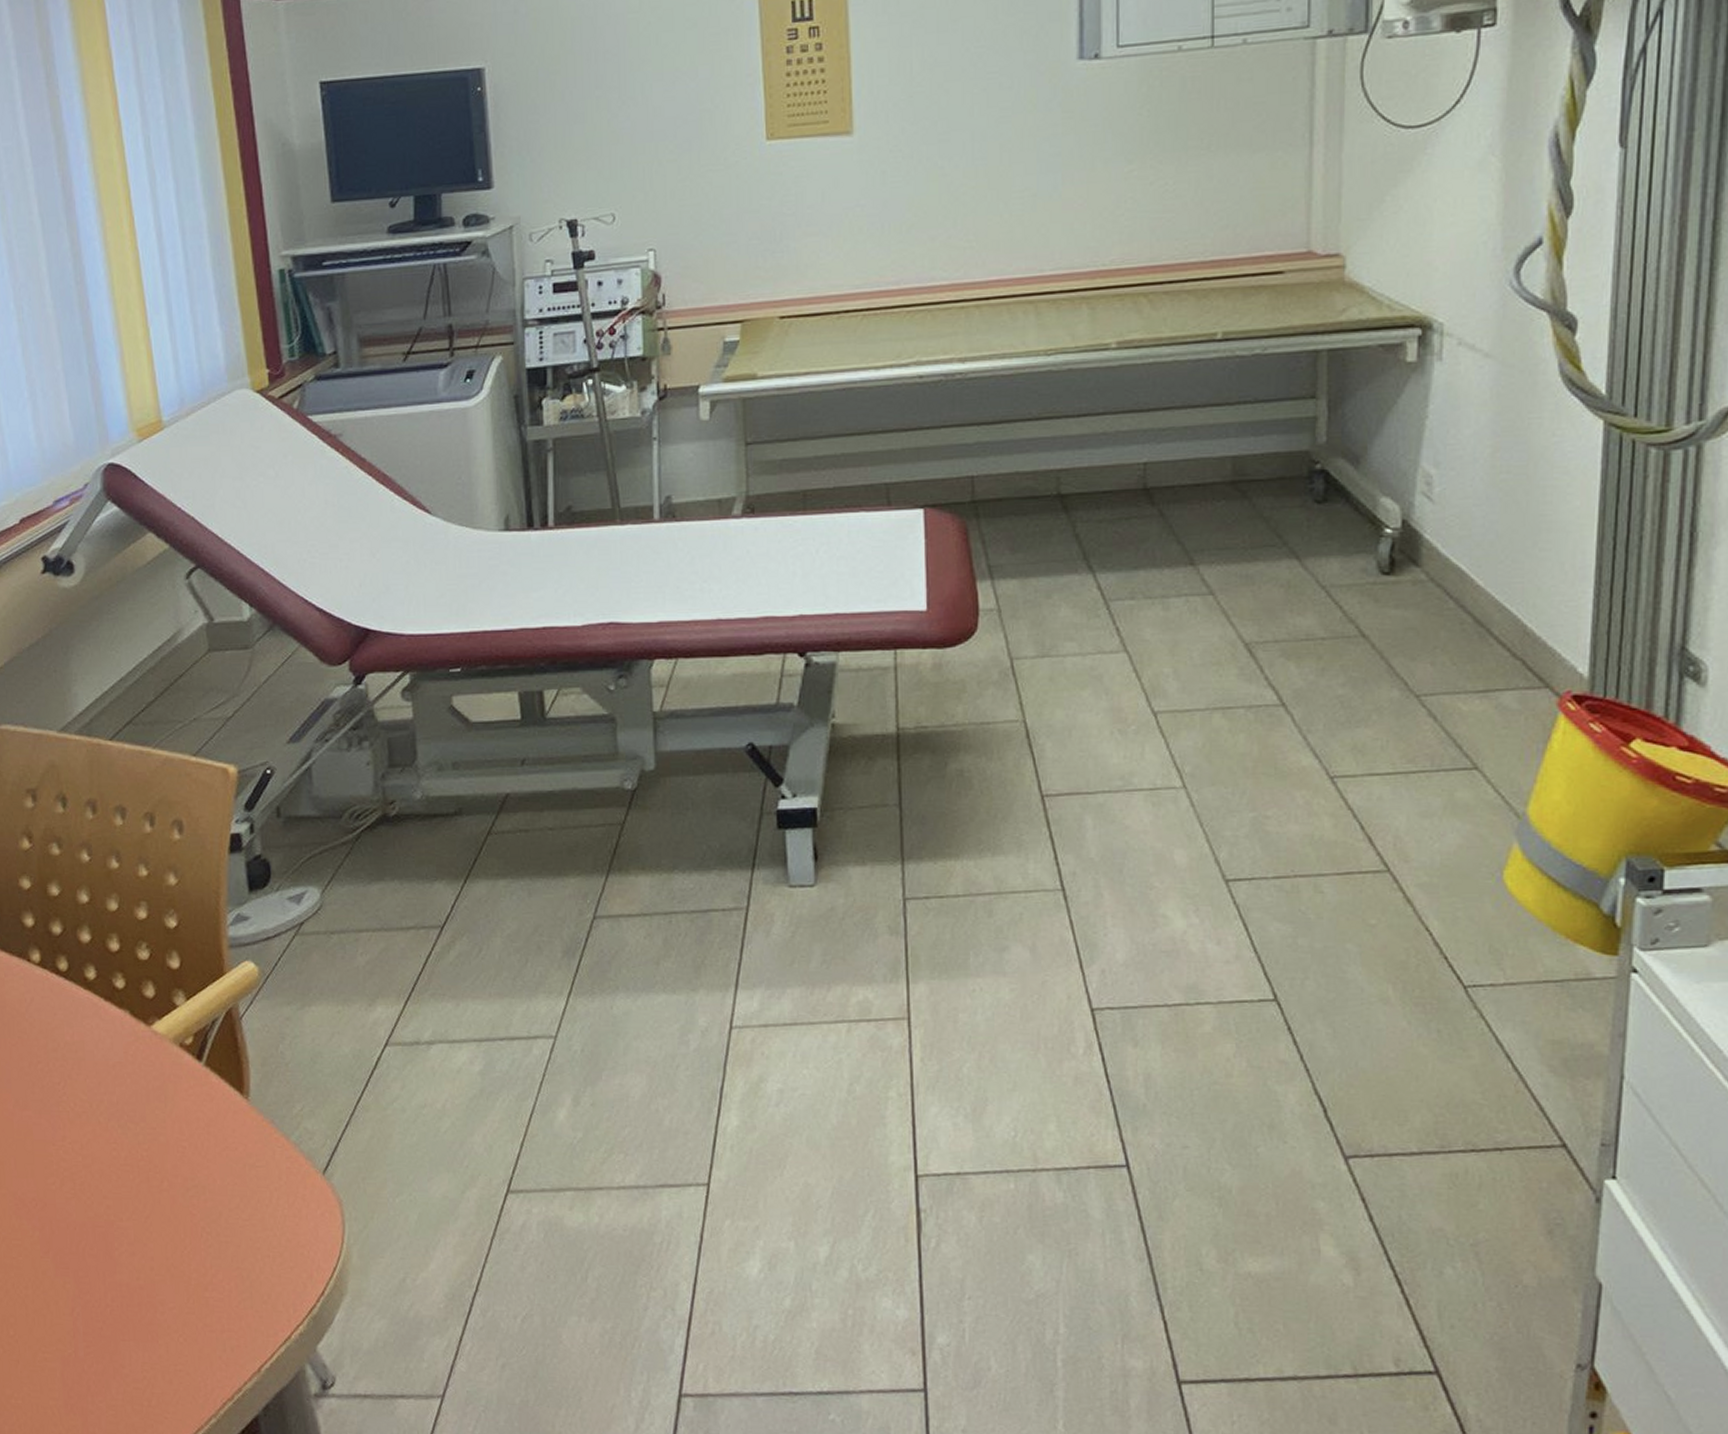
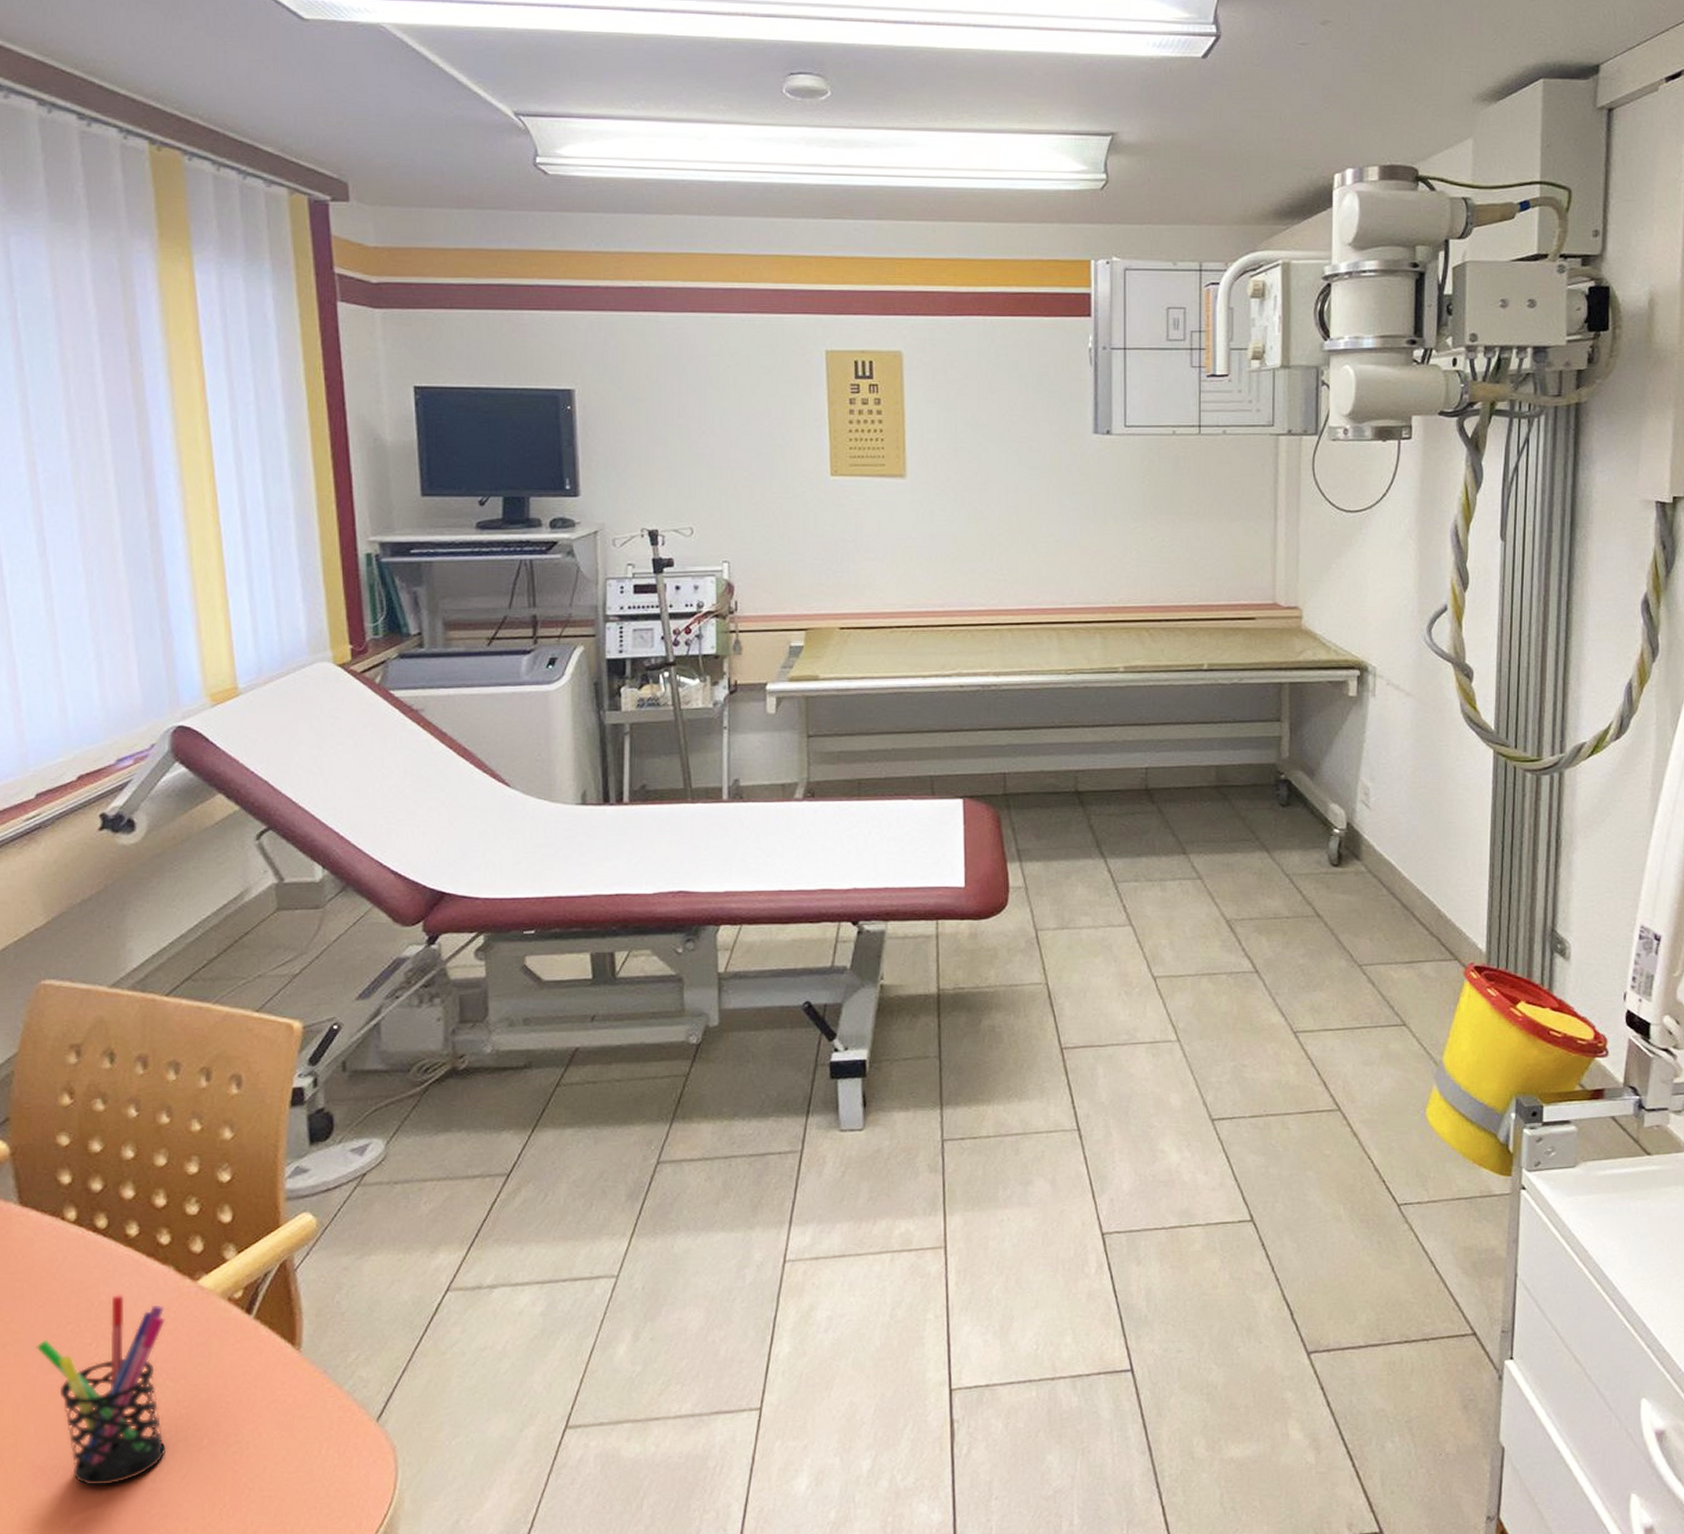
pen holder: none [11,1036,131,1221] -> present [36,1295,167,1486]

